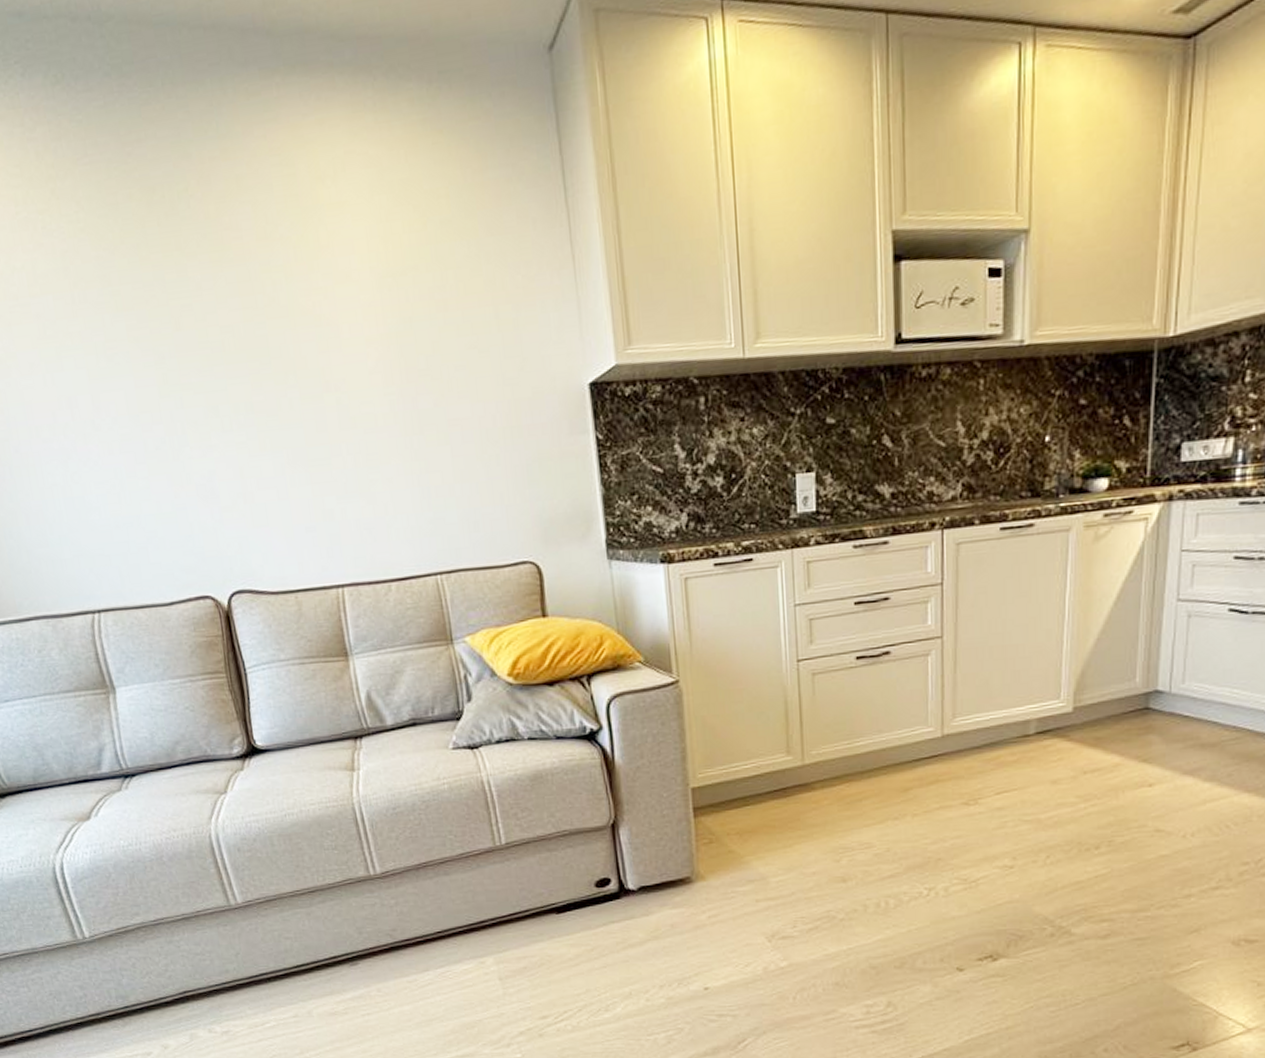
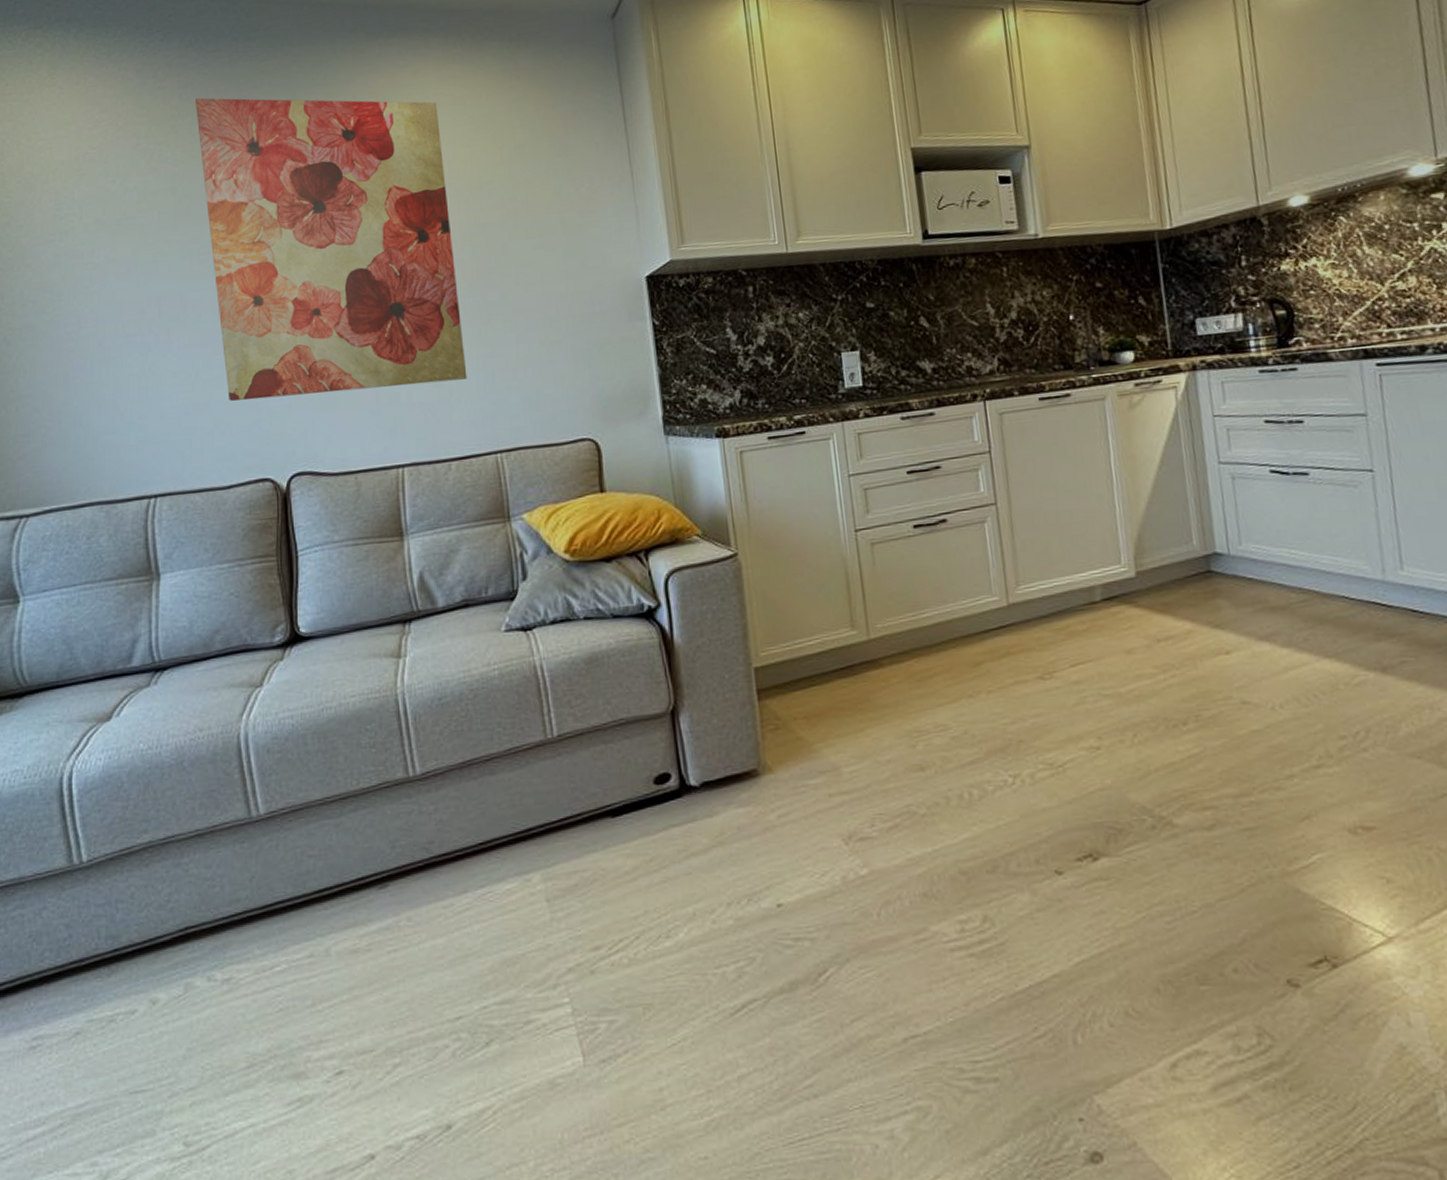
wall art: none [73,153,402,515] -> present [196,98,467,402]

